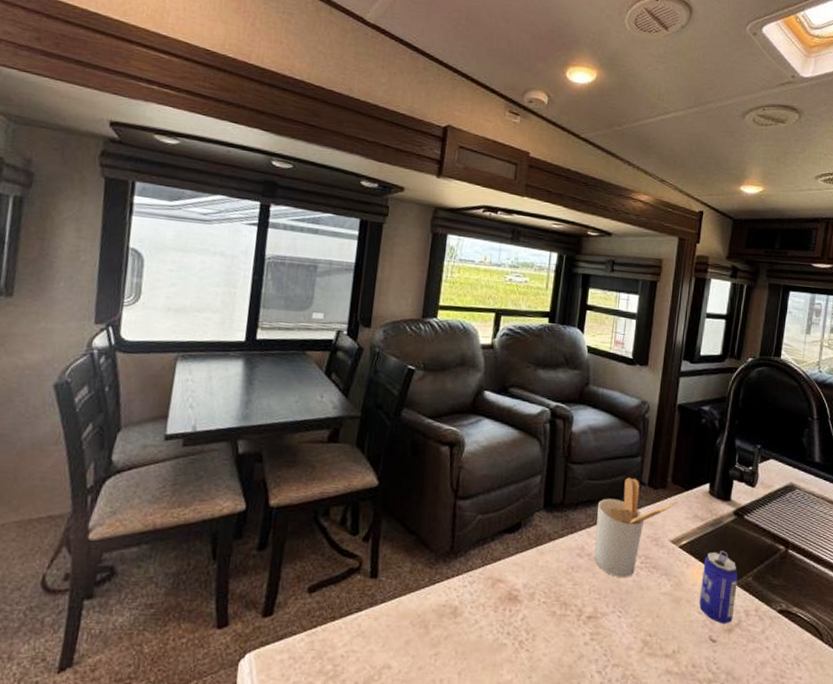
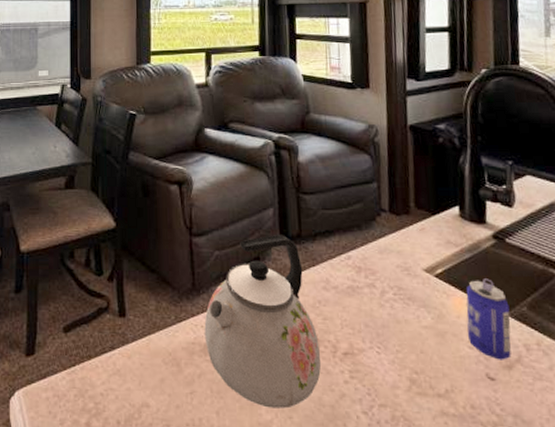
kettle: none [456,502,567,669] -> present [204,235,321,409]
utensil holder: present [594,477,673,577] -> none [337,205,421,310]

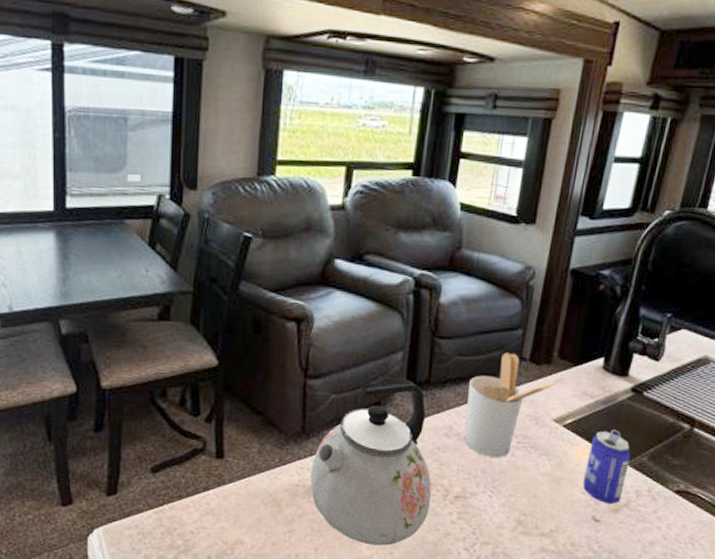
utensil holder: none [337,205,421,310] -> present [464,352,559,457]

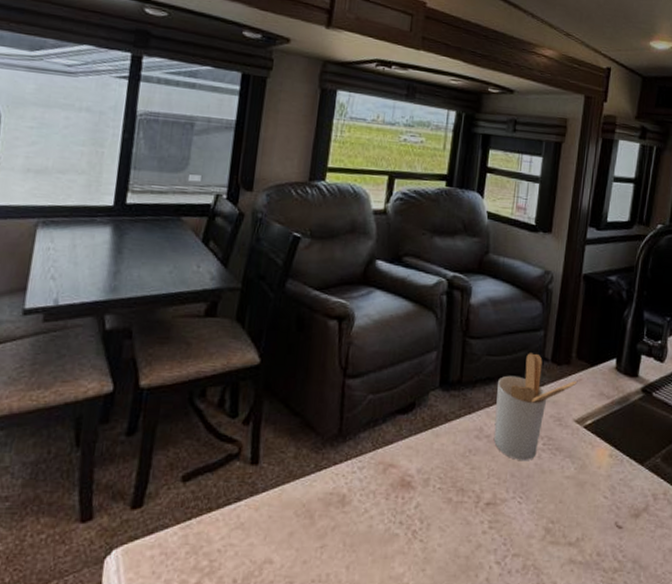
kettle: present [310,380,432,546] -> none [344,380,464,561]
beer can: present [583,430,631,504] -> none [605,430,646,509]

